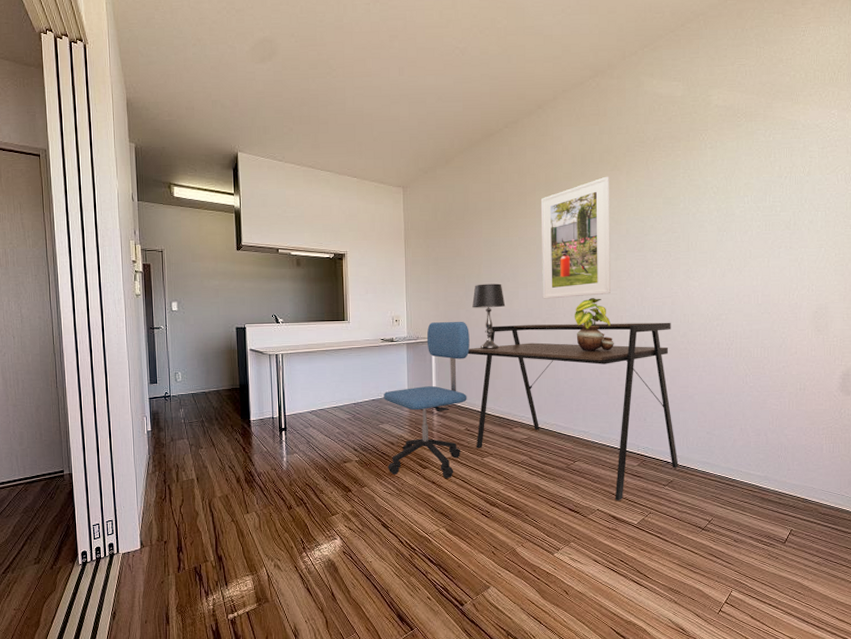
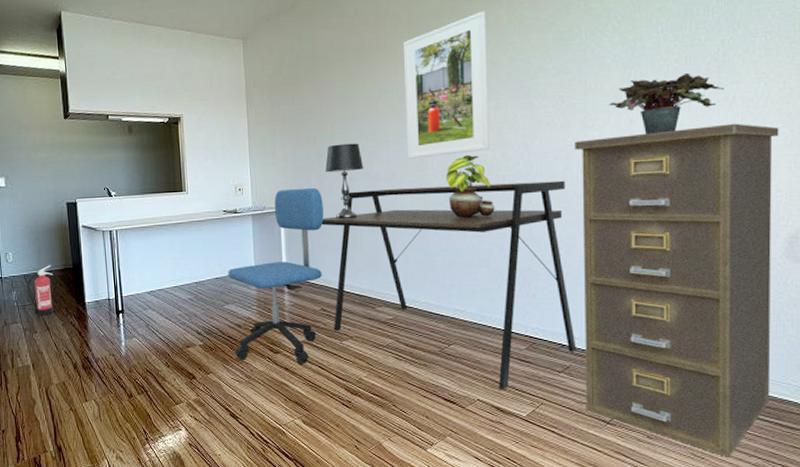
fire extinguisher: none [194,385,220,433] -> present [26,265,54,316]
filing cabinet: none [679,280,835,557] -> present [575,123,779,457]
potted plant: none [706,237,795,286] -> present [609,72,725,134]

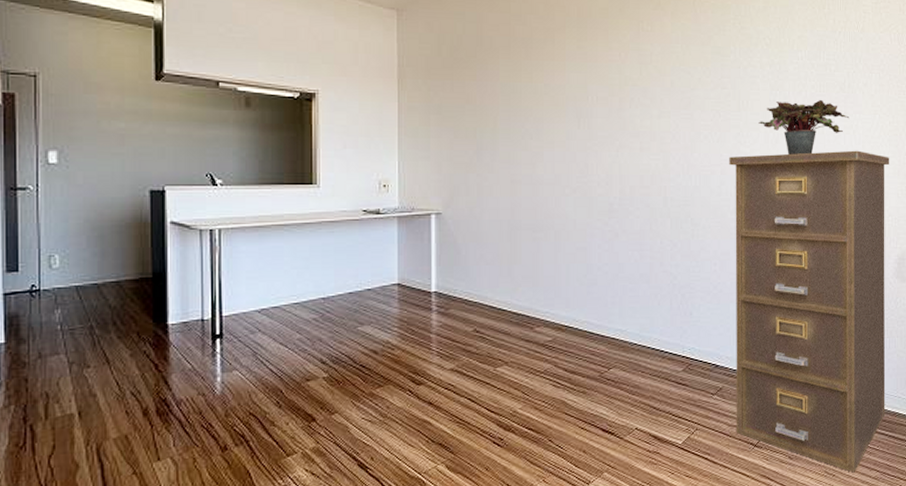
fire extinguisher: present [26,265,54,316] -> none [78,273,122,344]
office chair: present [228,187,324,364] -> none [365,188,481,397]
desk: present [321,180,577,390] -> none [478,195,729,417]
table lamp: present [325,143,364,219] -> none [485,141,527,225]
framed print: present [403,10,490,159] -> none [571,16,653,163]
potted plant: present [445,155,495,218] -> none [610,163,656,230]

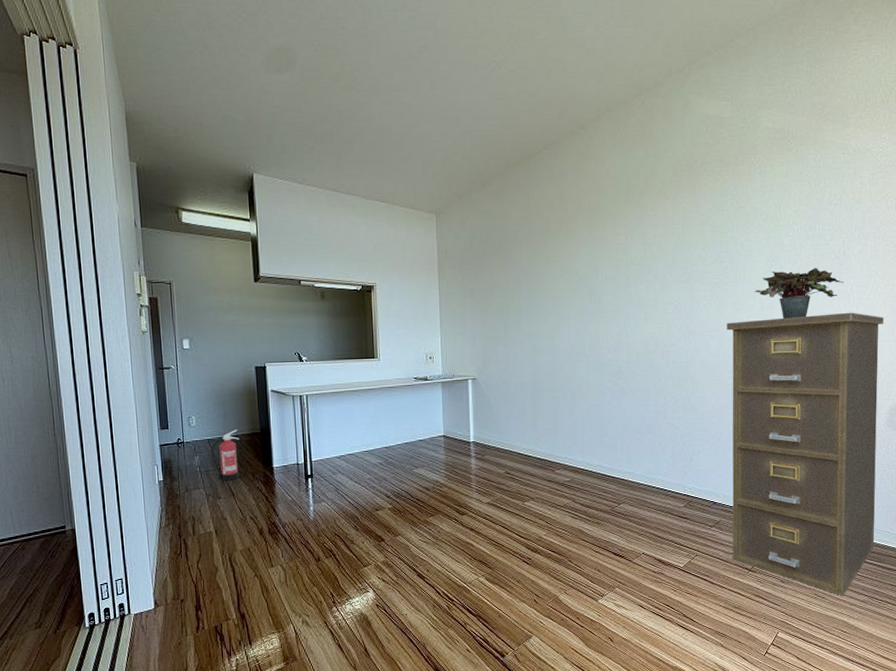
fire extinguisher: none [78,273,122,344] -> present [210,429,239,481]

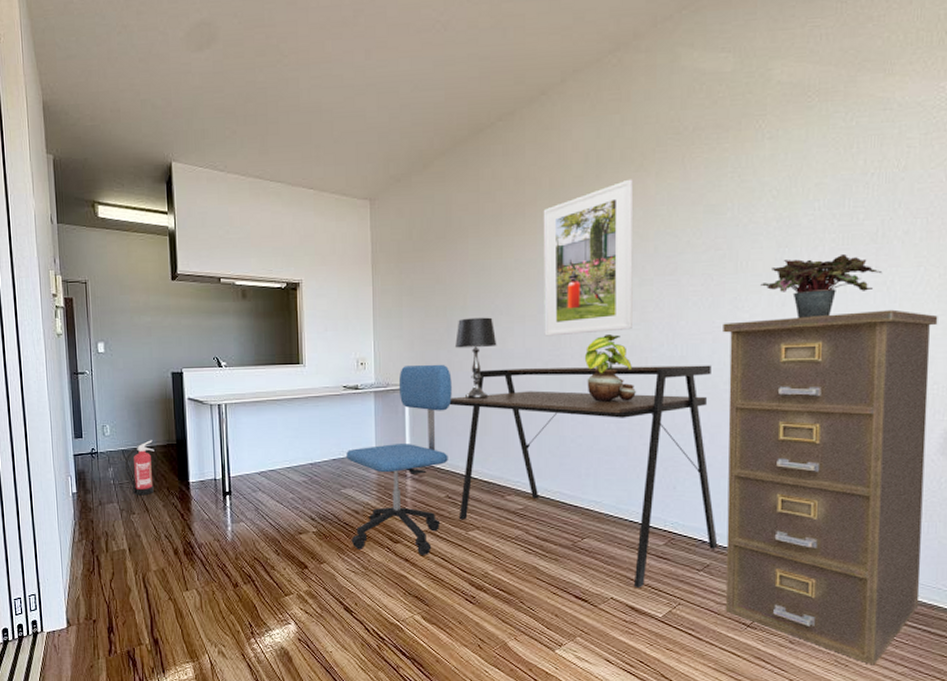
office chair: none [418,357,509,525] -> present [346,364,452,555]
desk: none [507,357,726,544] -> present [449,365,718,589]
table lamp: none [511,317,547,387] -> present [455,317,497,399]
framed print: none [583,202,656,334] -> present [543,179,634,336]
potted plant: none [618,332,660,389] -> present [584,334,636,402]

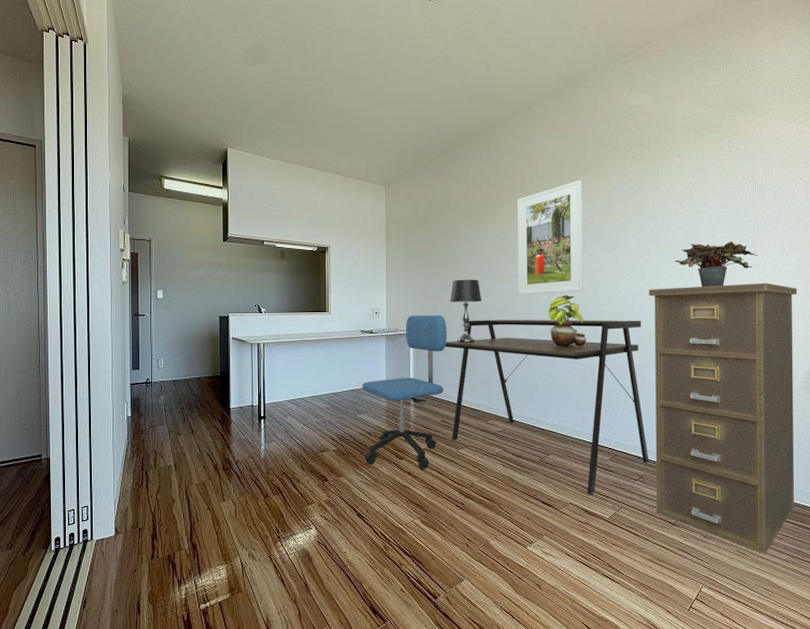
fire extinguisher: present [124,440,154,496] -> none [175,372,201,419]

